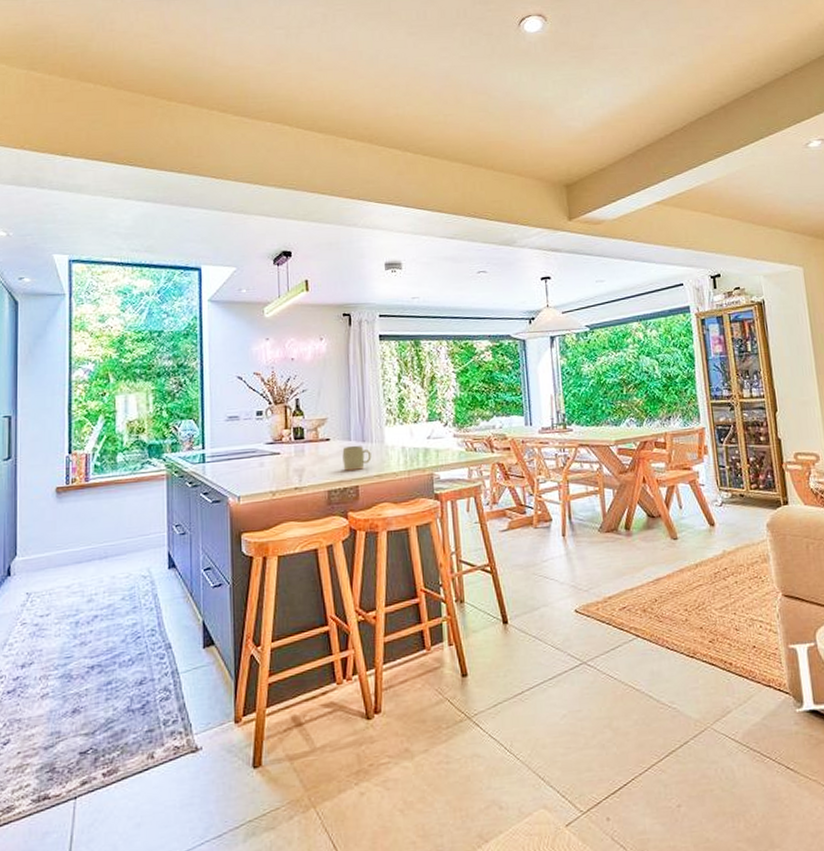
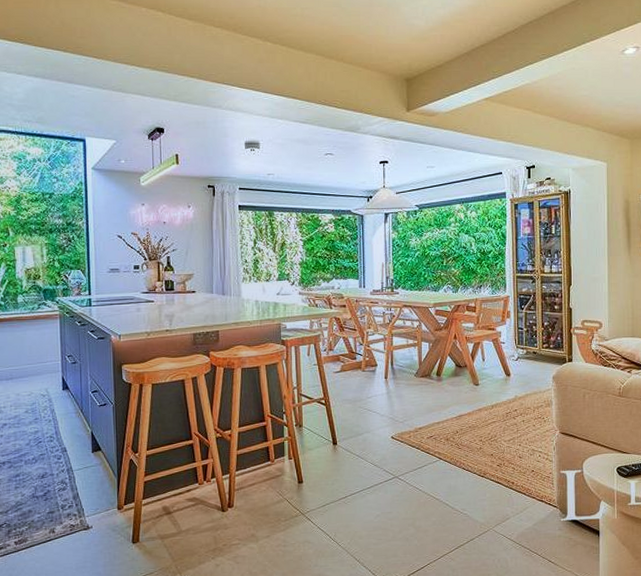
mug: present [342,446,372,471] -> none [206,298,230,318]

